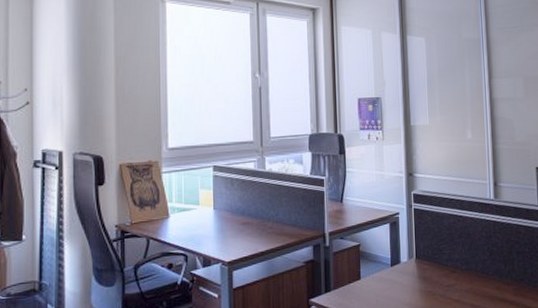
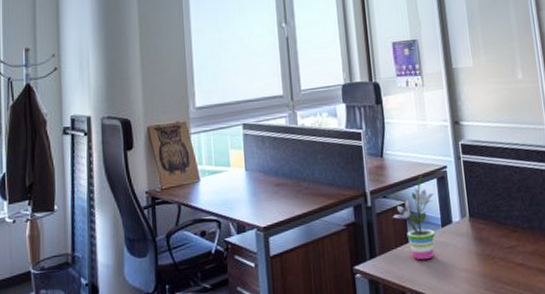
potted plant: none [348,219,386,295] -> present [393,174,436,260]

